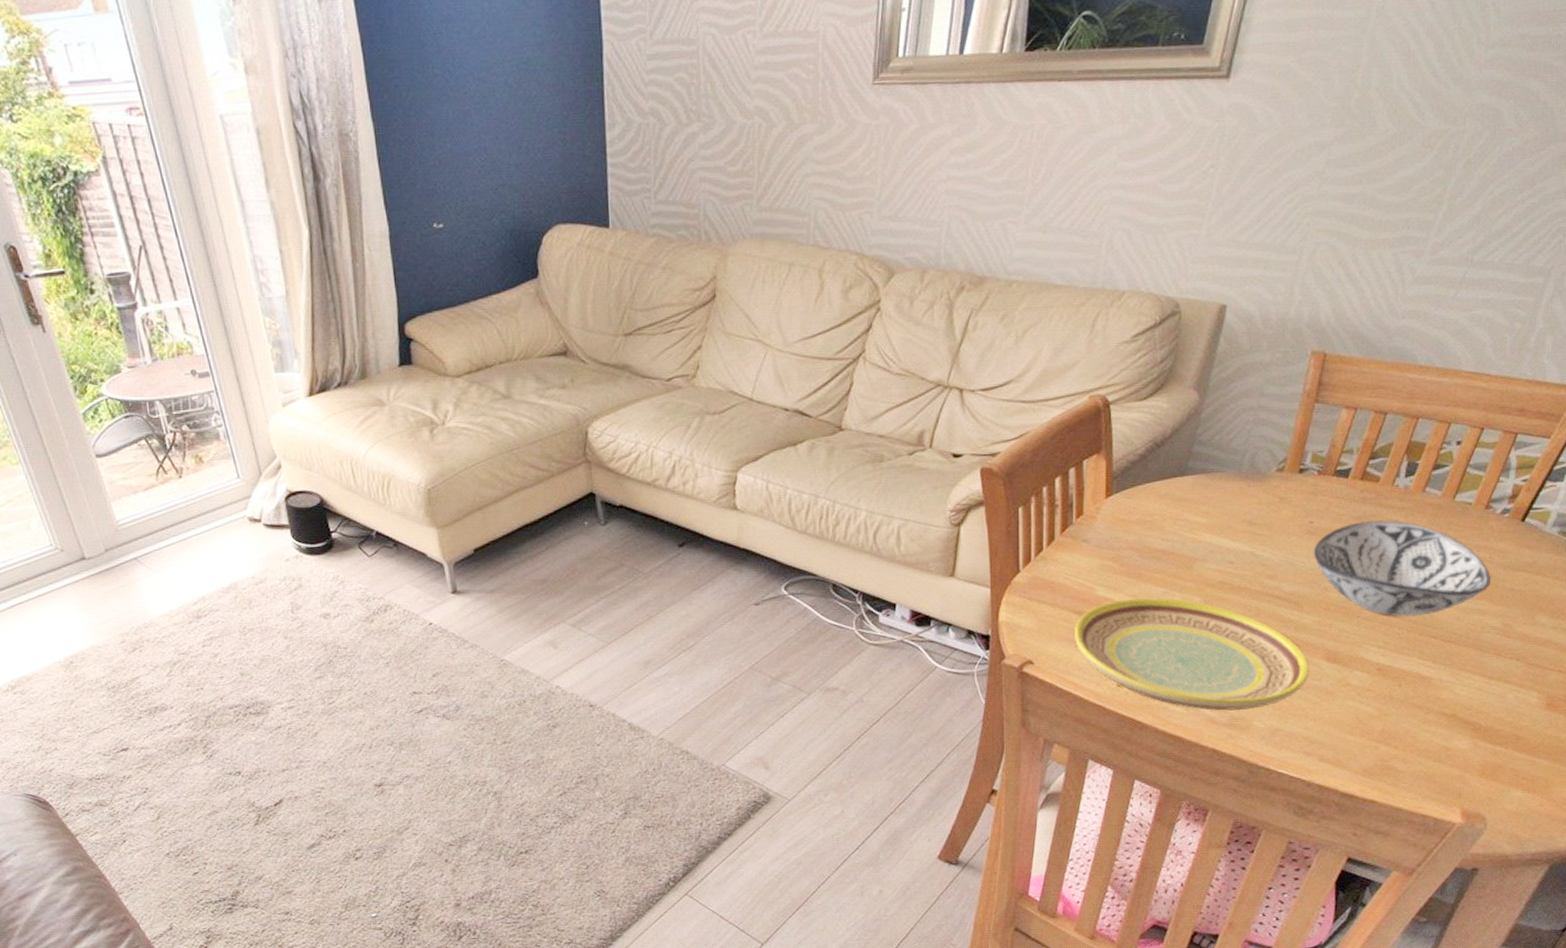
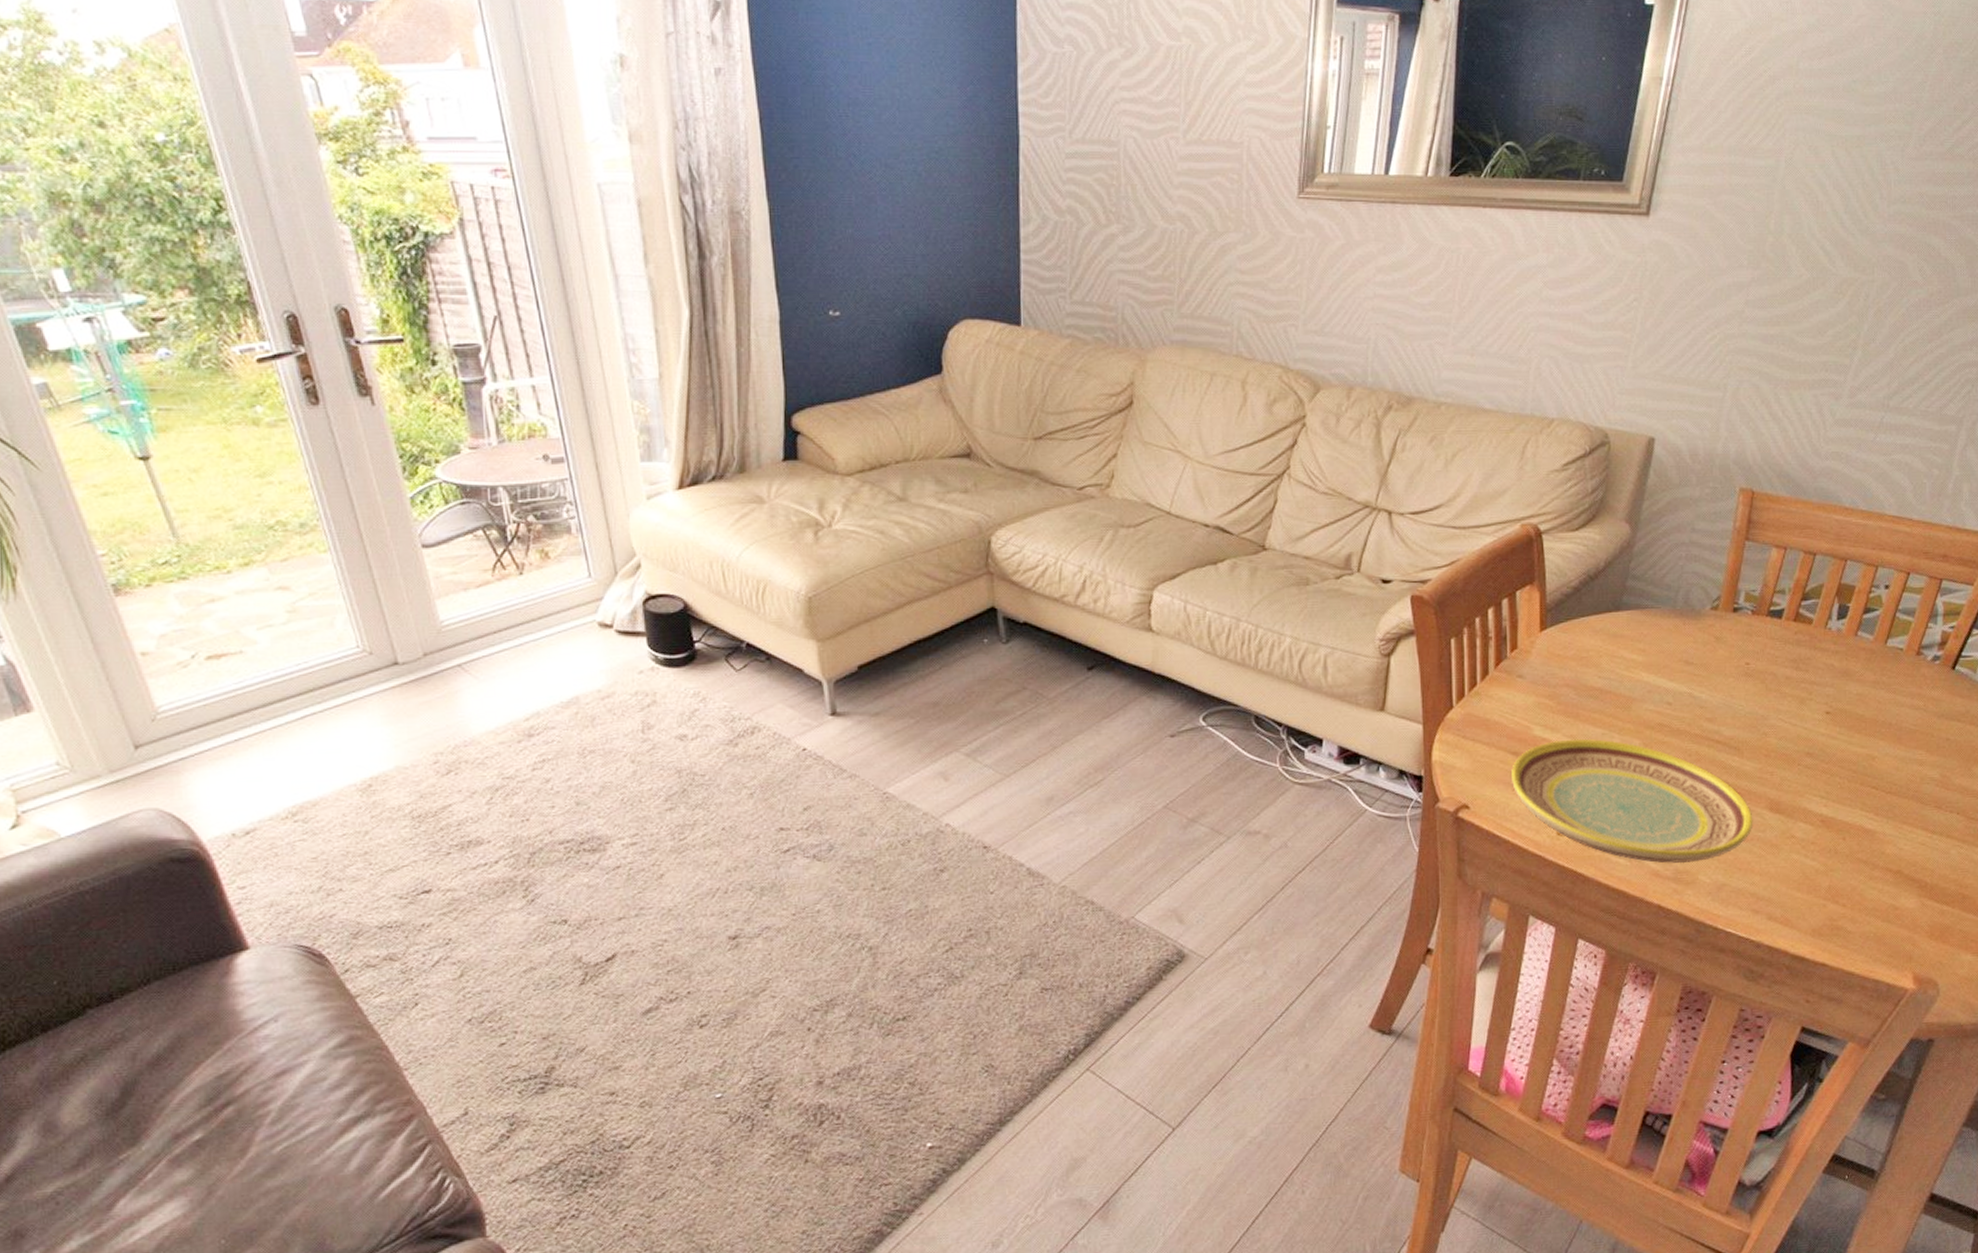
decorative bowl: present [1313,520,1491,617] -> none [1751,664,1926,766]

